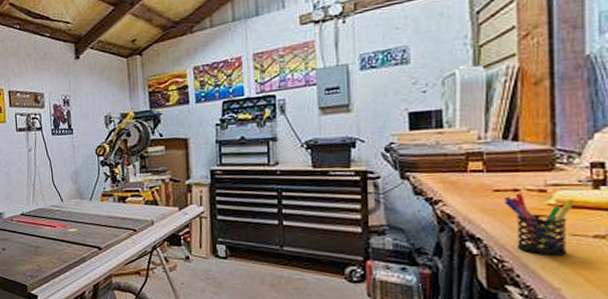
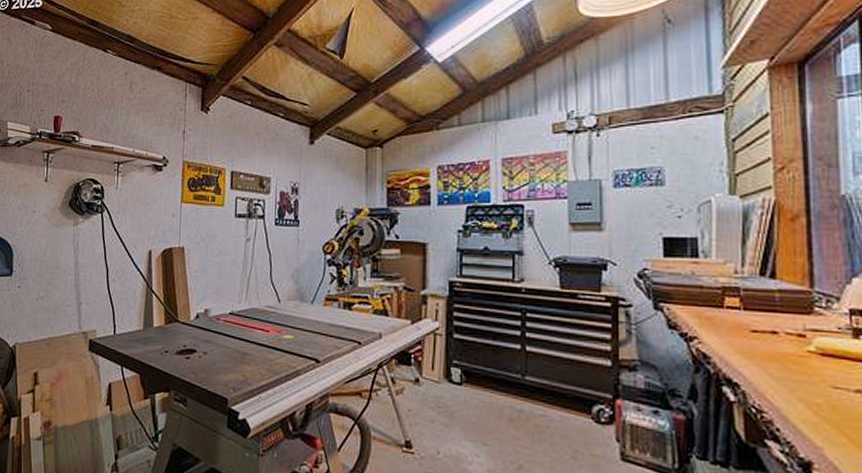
pen holder: present [503,192,575,255] -> none [761,335,835,410]

